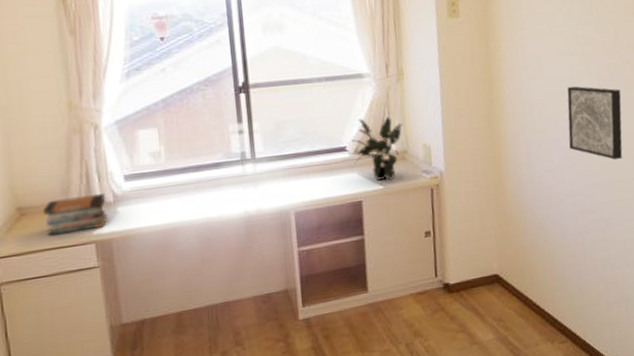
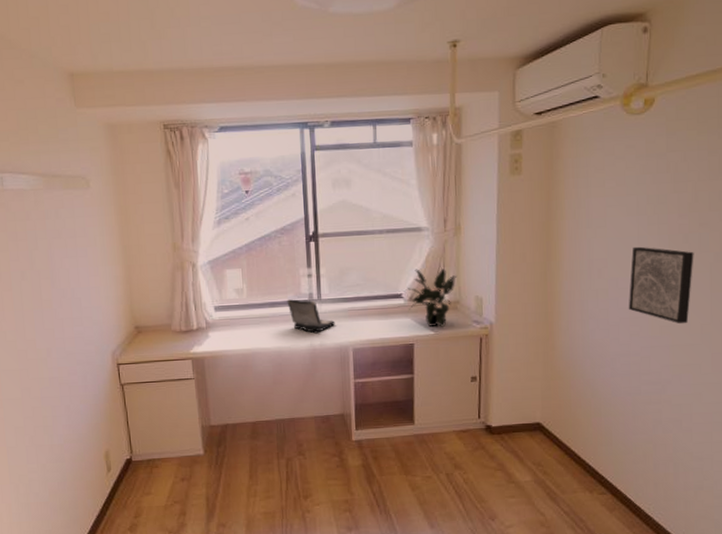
book stack: present [44,193,108,236] -> none [154,320,202,351]
laptop: none [214,160,273,198] -> present [287,299,335,334]

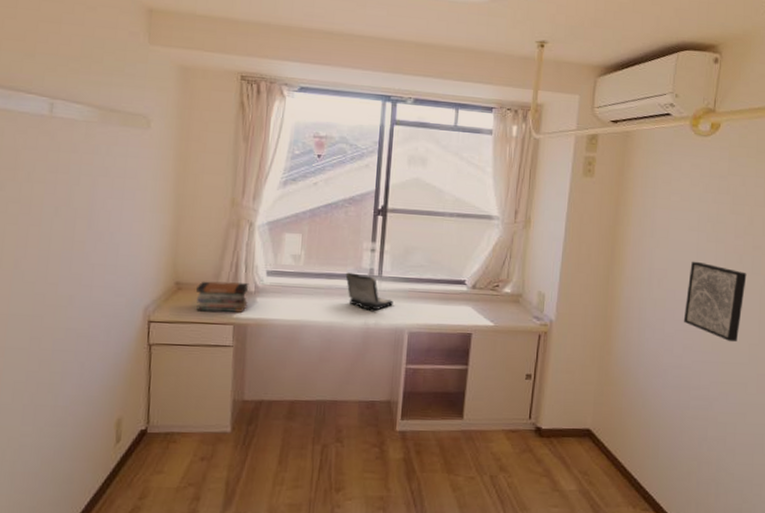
book stack: none [154,320,202,351] -> present [196,281,249,313]
potted plant: present [408,268,458,327] -> none [471,257,523,319]

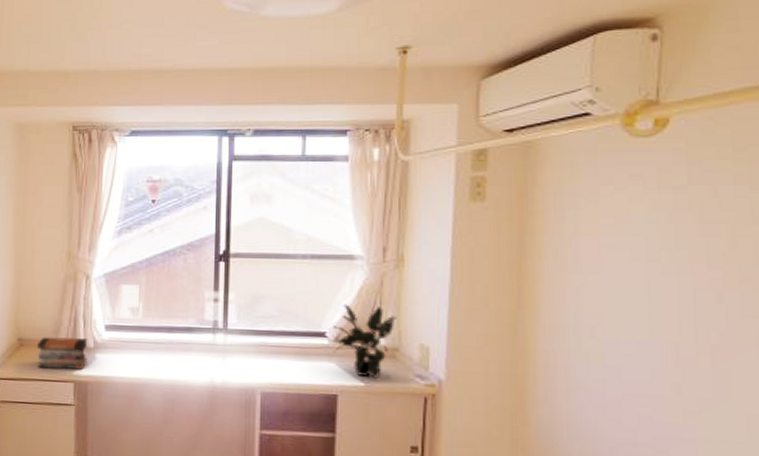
laptop: present [345,272,393,312] -> none [187,325,242,369]
potted plant: none [471,257,523,319] -> present [334,304,398,378]
wall art: present [683,261,747,343] -> none [634,301,734,413]

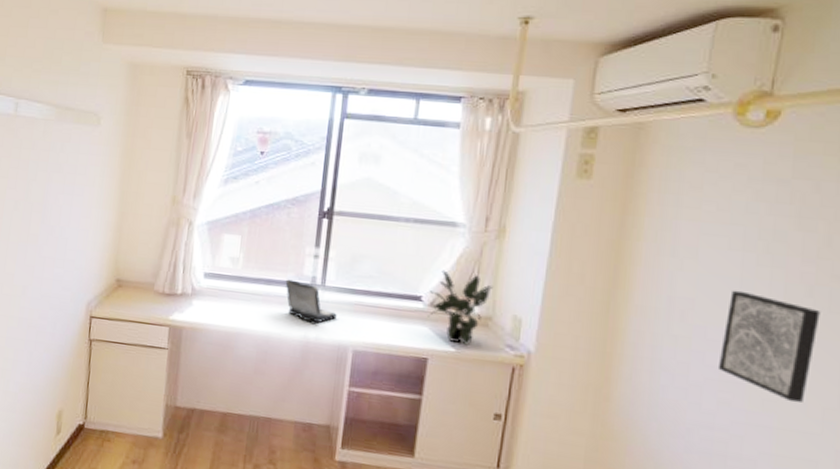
book stack: present [37,337,88,370] -> none [134,279,186,315]
laptop: none [187,325,242,369] -> present [285,279,337,325]
wall art: none [634,301,734,413] -> present [717,290,821,404]

